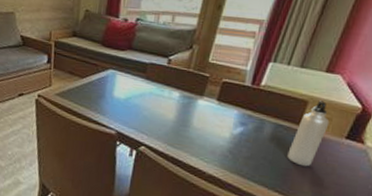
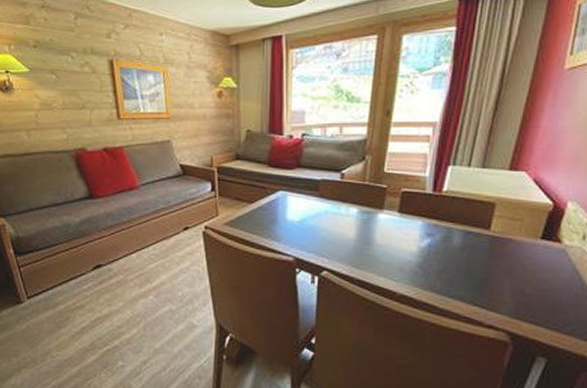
water bottle: present [287,100,330,167] -> none [482,201,521,275]

